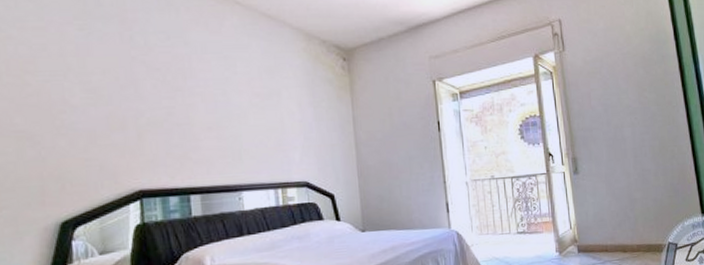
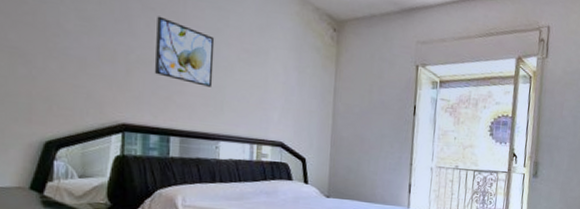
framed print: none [163,75,228,138] -> present [154,16,215,87]

